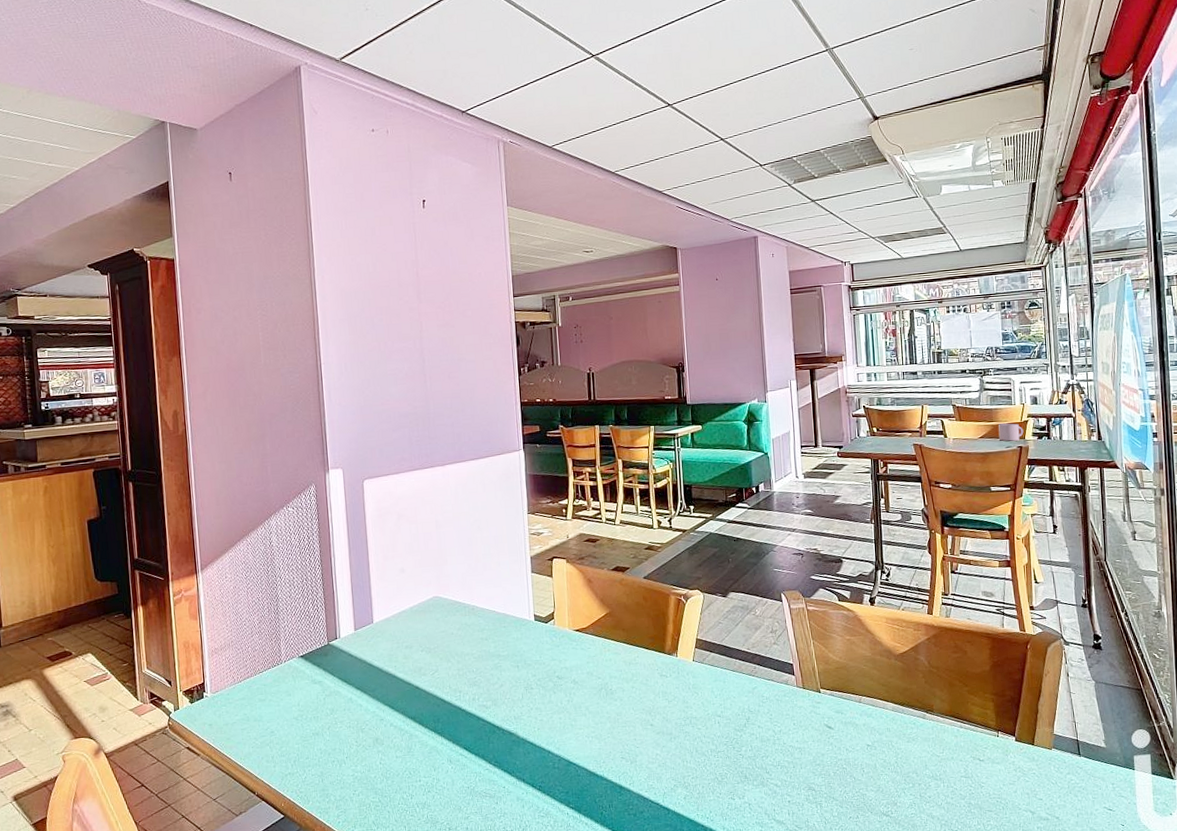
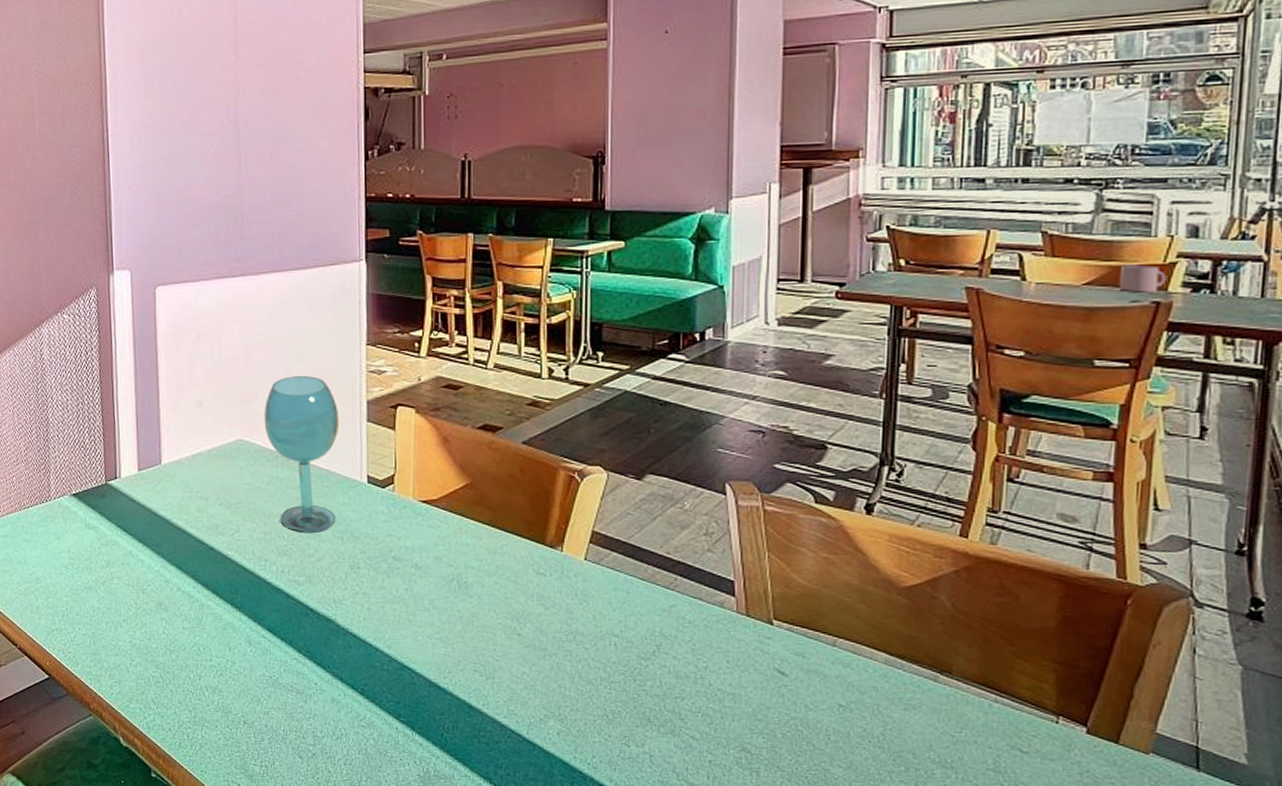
wine glass: none [453,541,513,667] -> present [263,376,340,534]

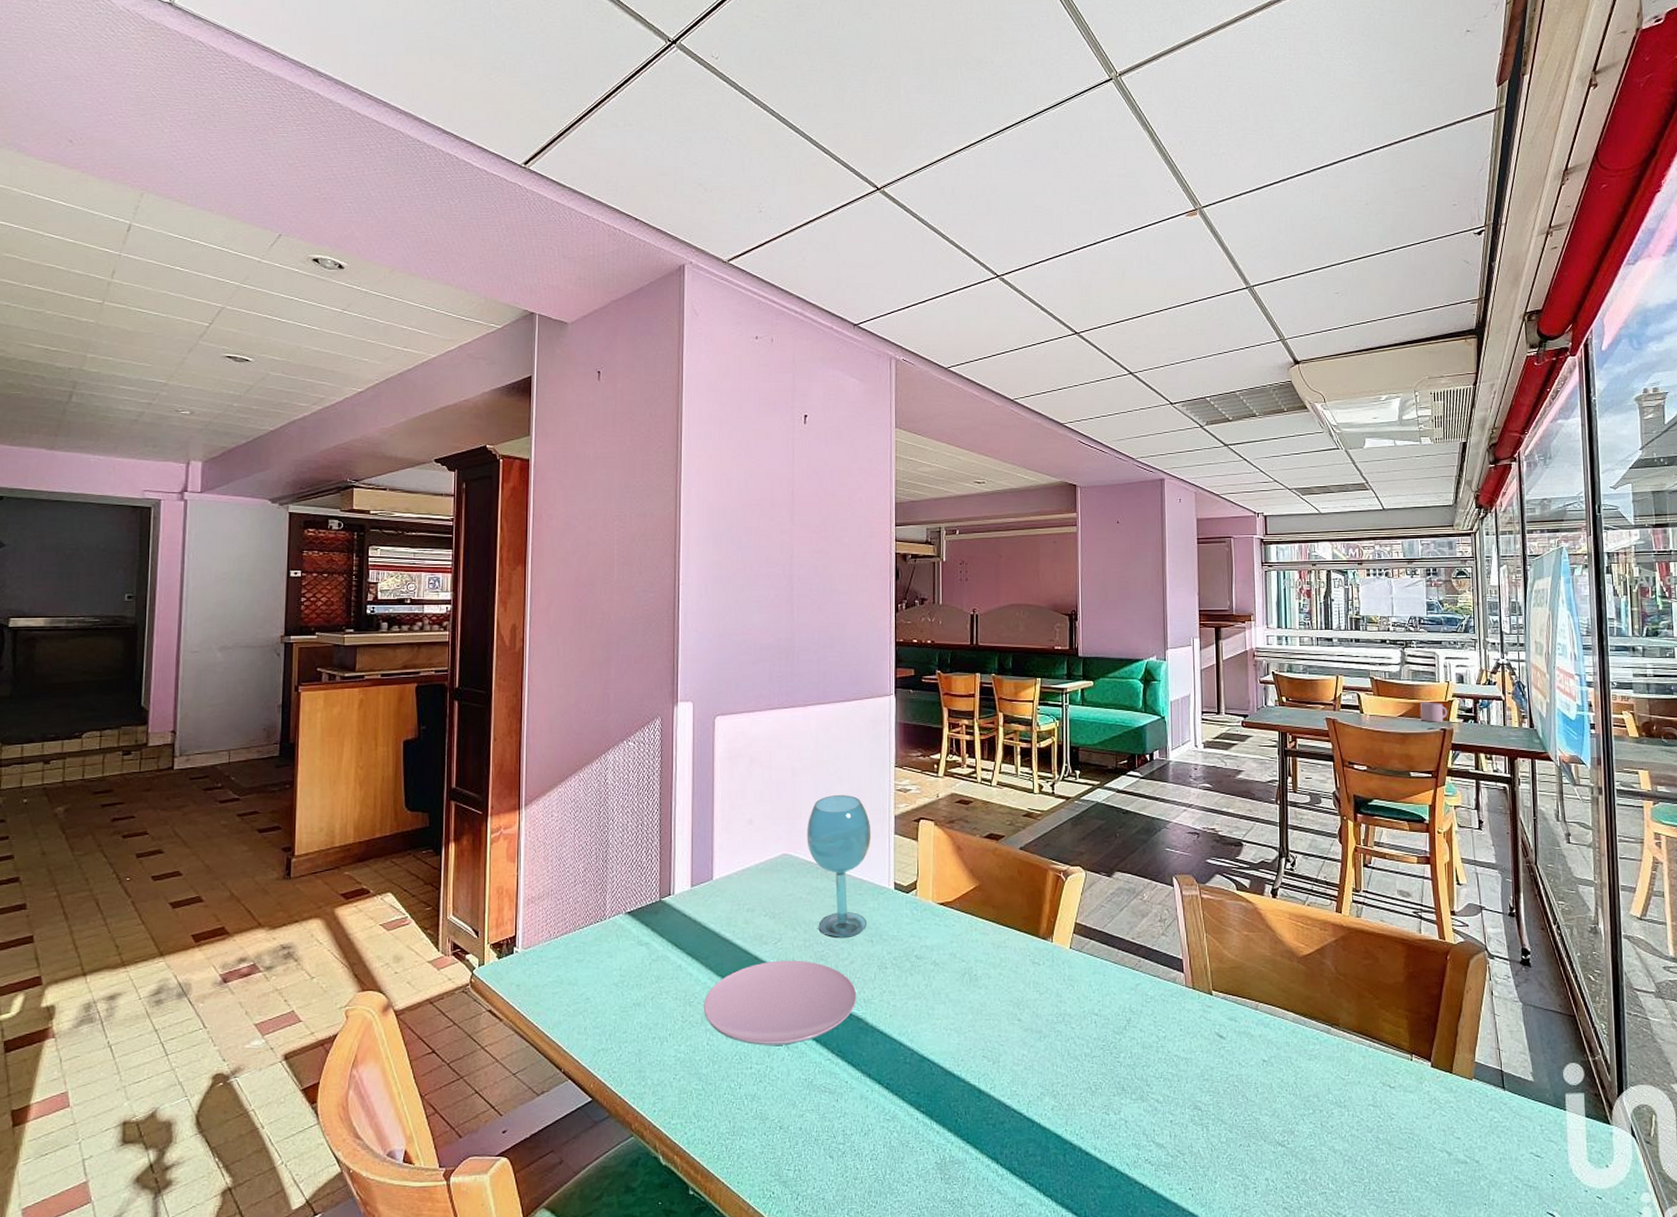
plate: none [157,552,326,641] -> present [703,960,857,1046]

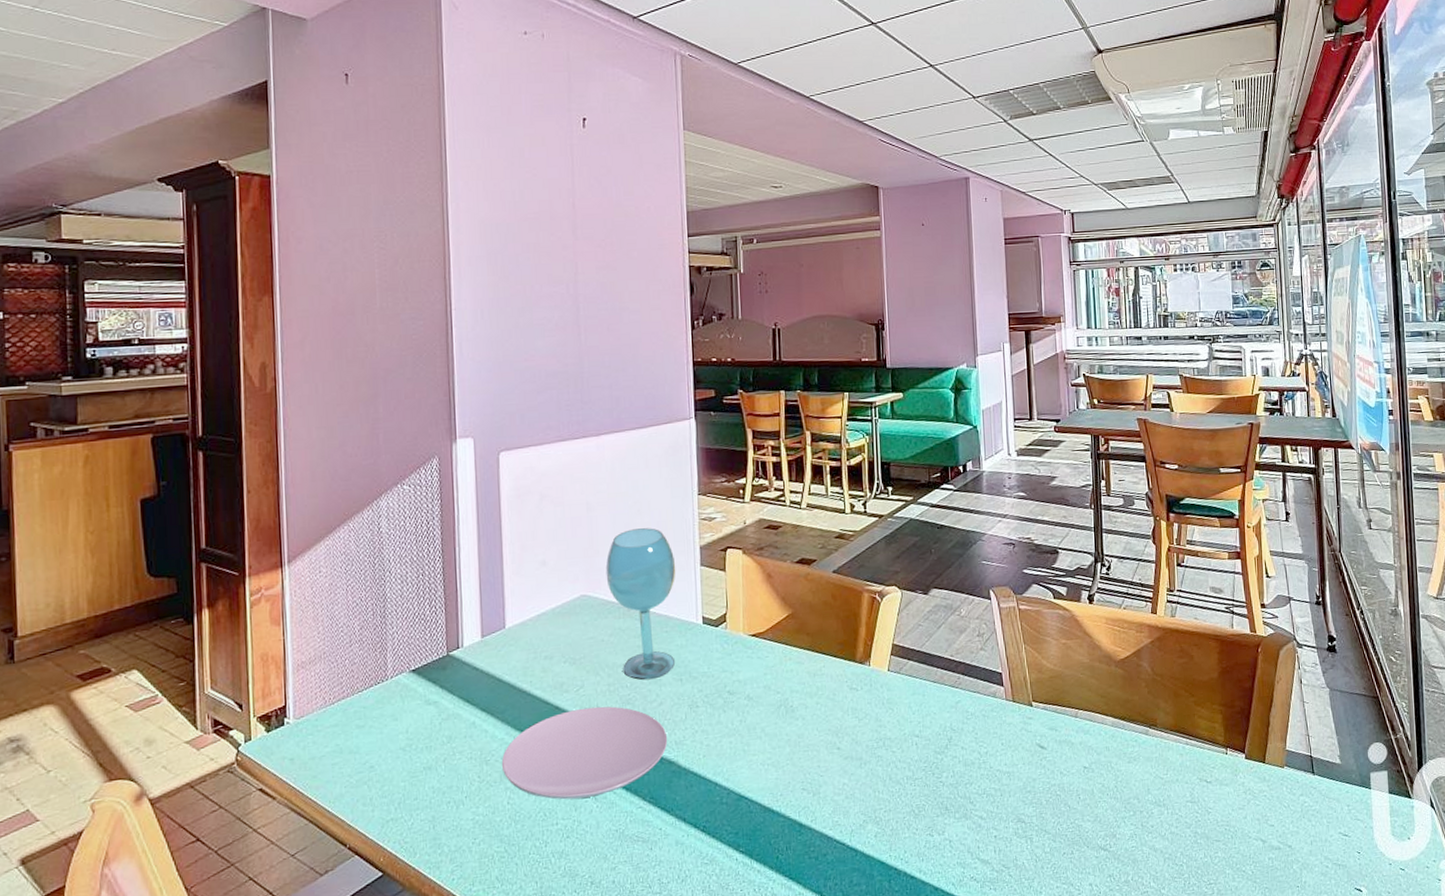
mug: present [1419,702,1448,722] -> none [1227,396,1255,417]

